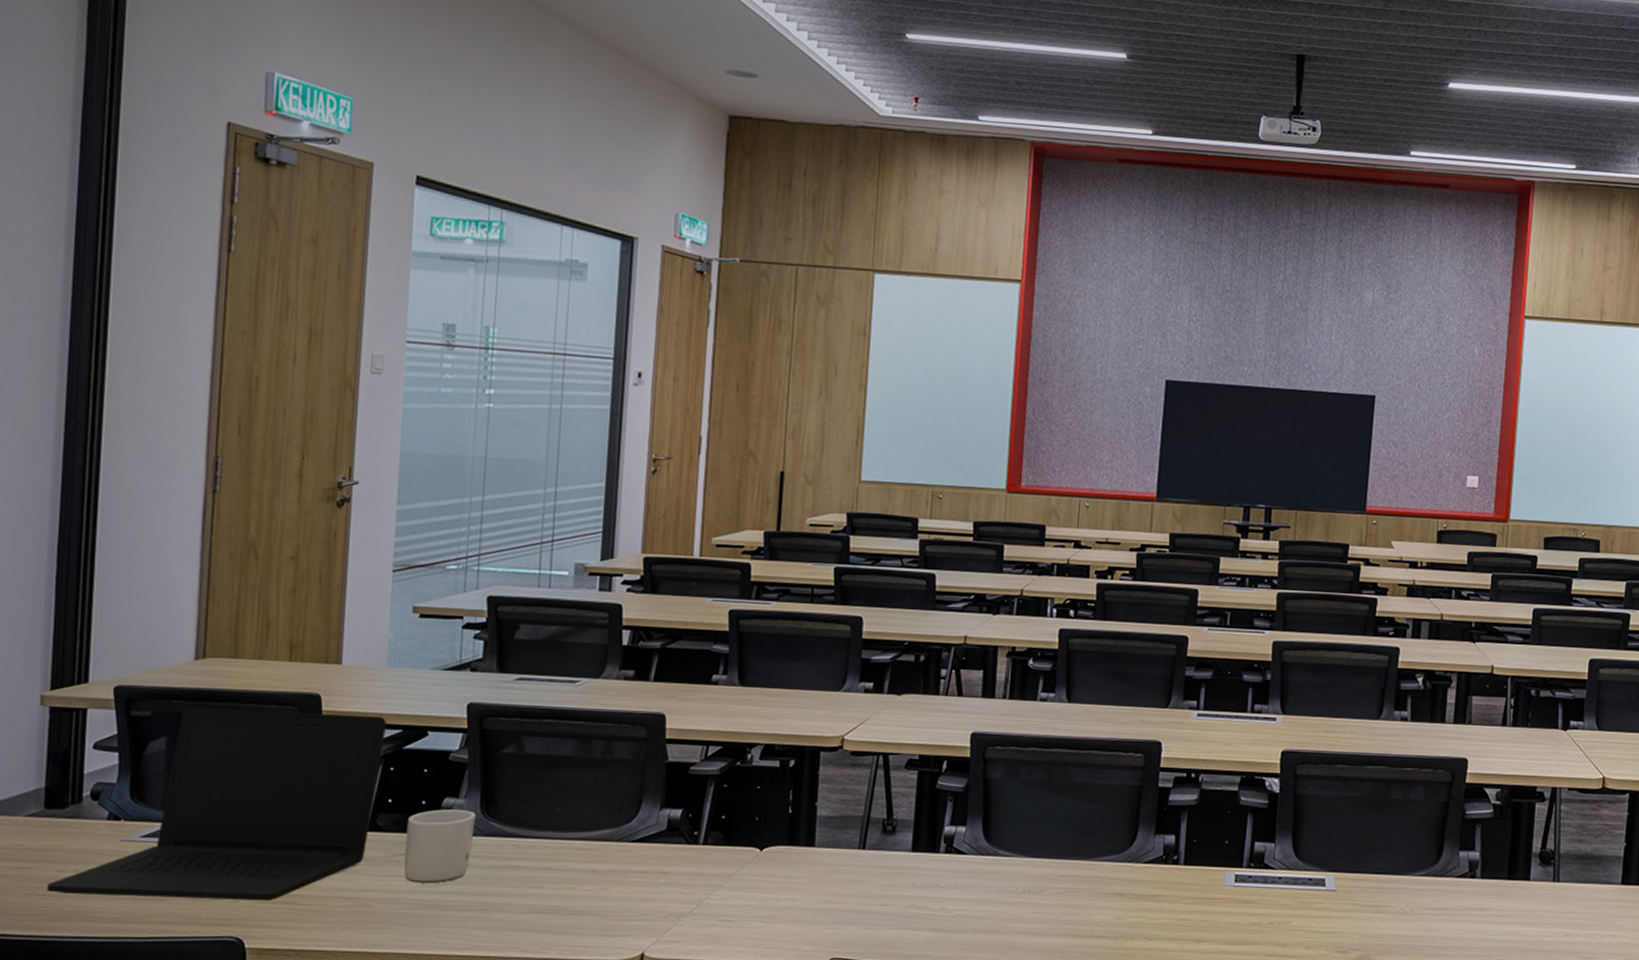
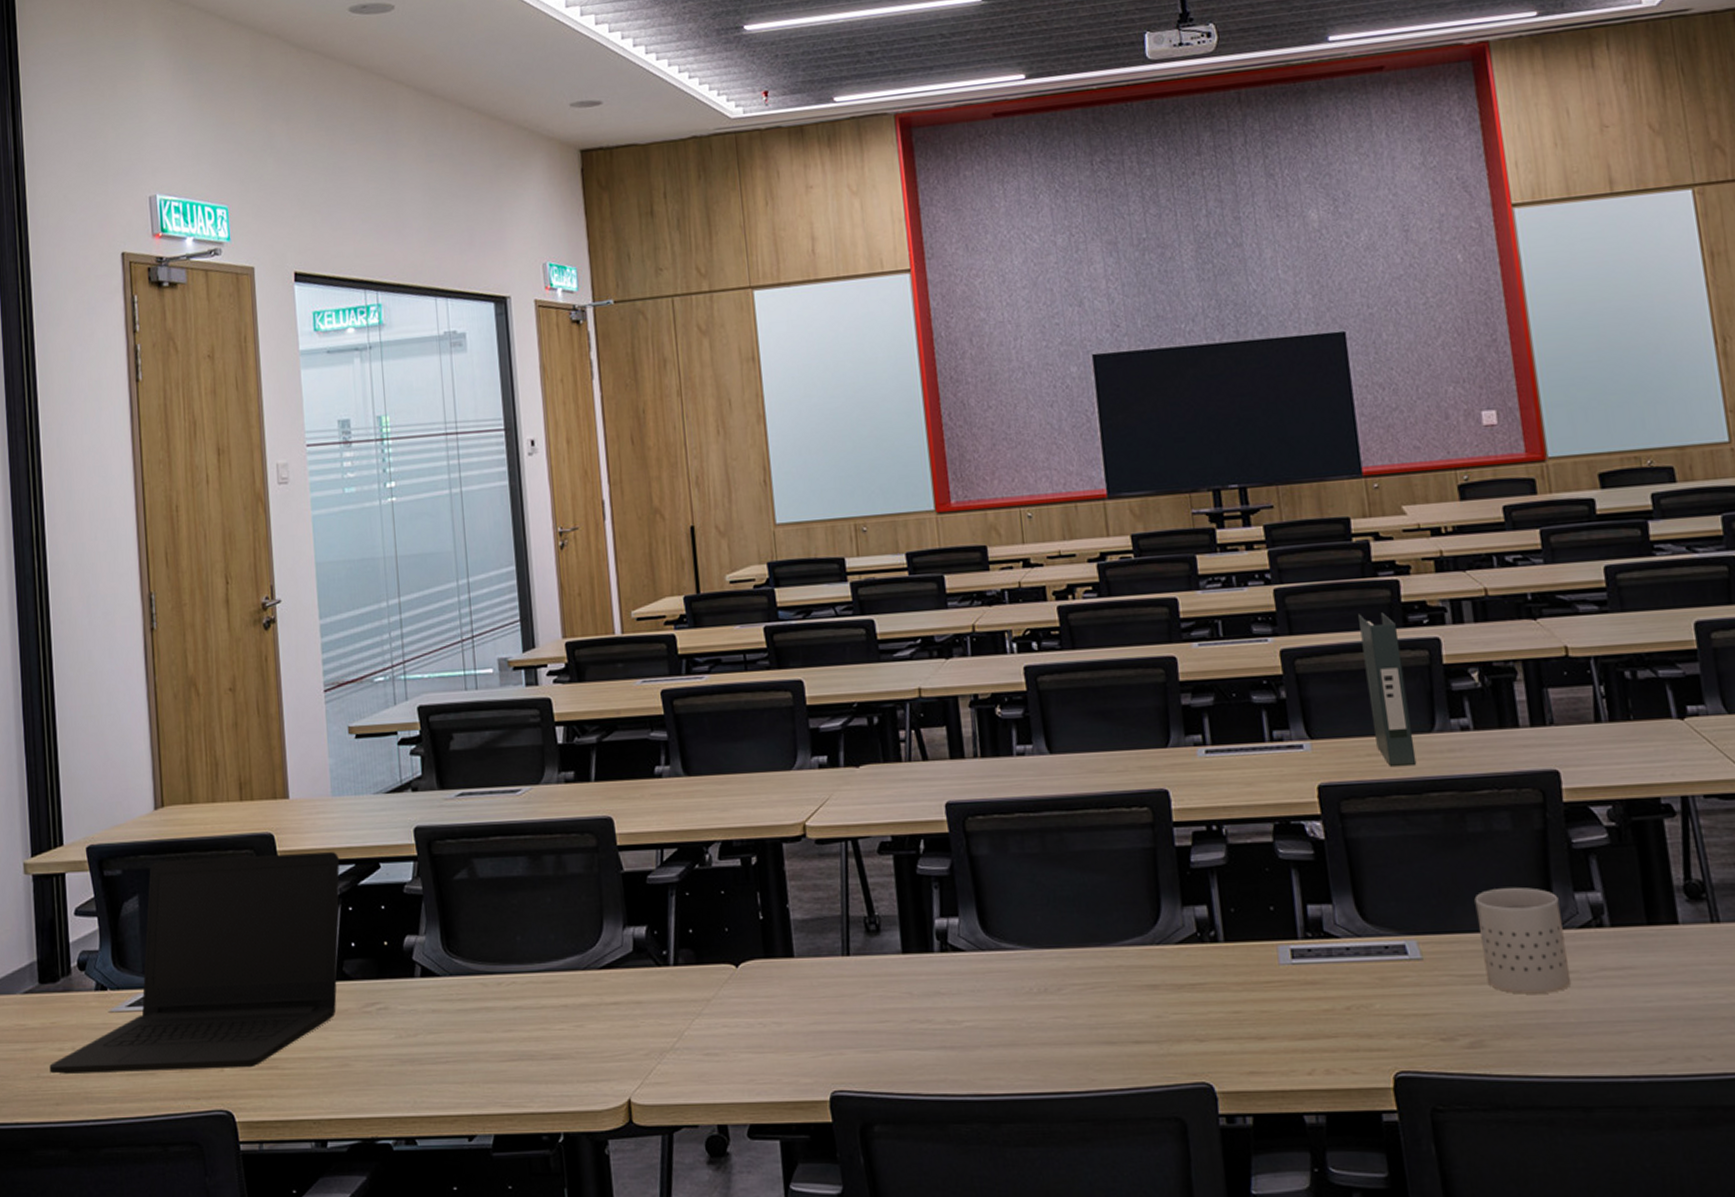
mug: present [404,809,477,884] -> none [372,948,440,1035]
binder: none [1334,621,1369,744] -> present [1358,612,1417,768]
mug: none [1381,842,1447,924] -> present [1474,887,1571,994]

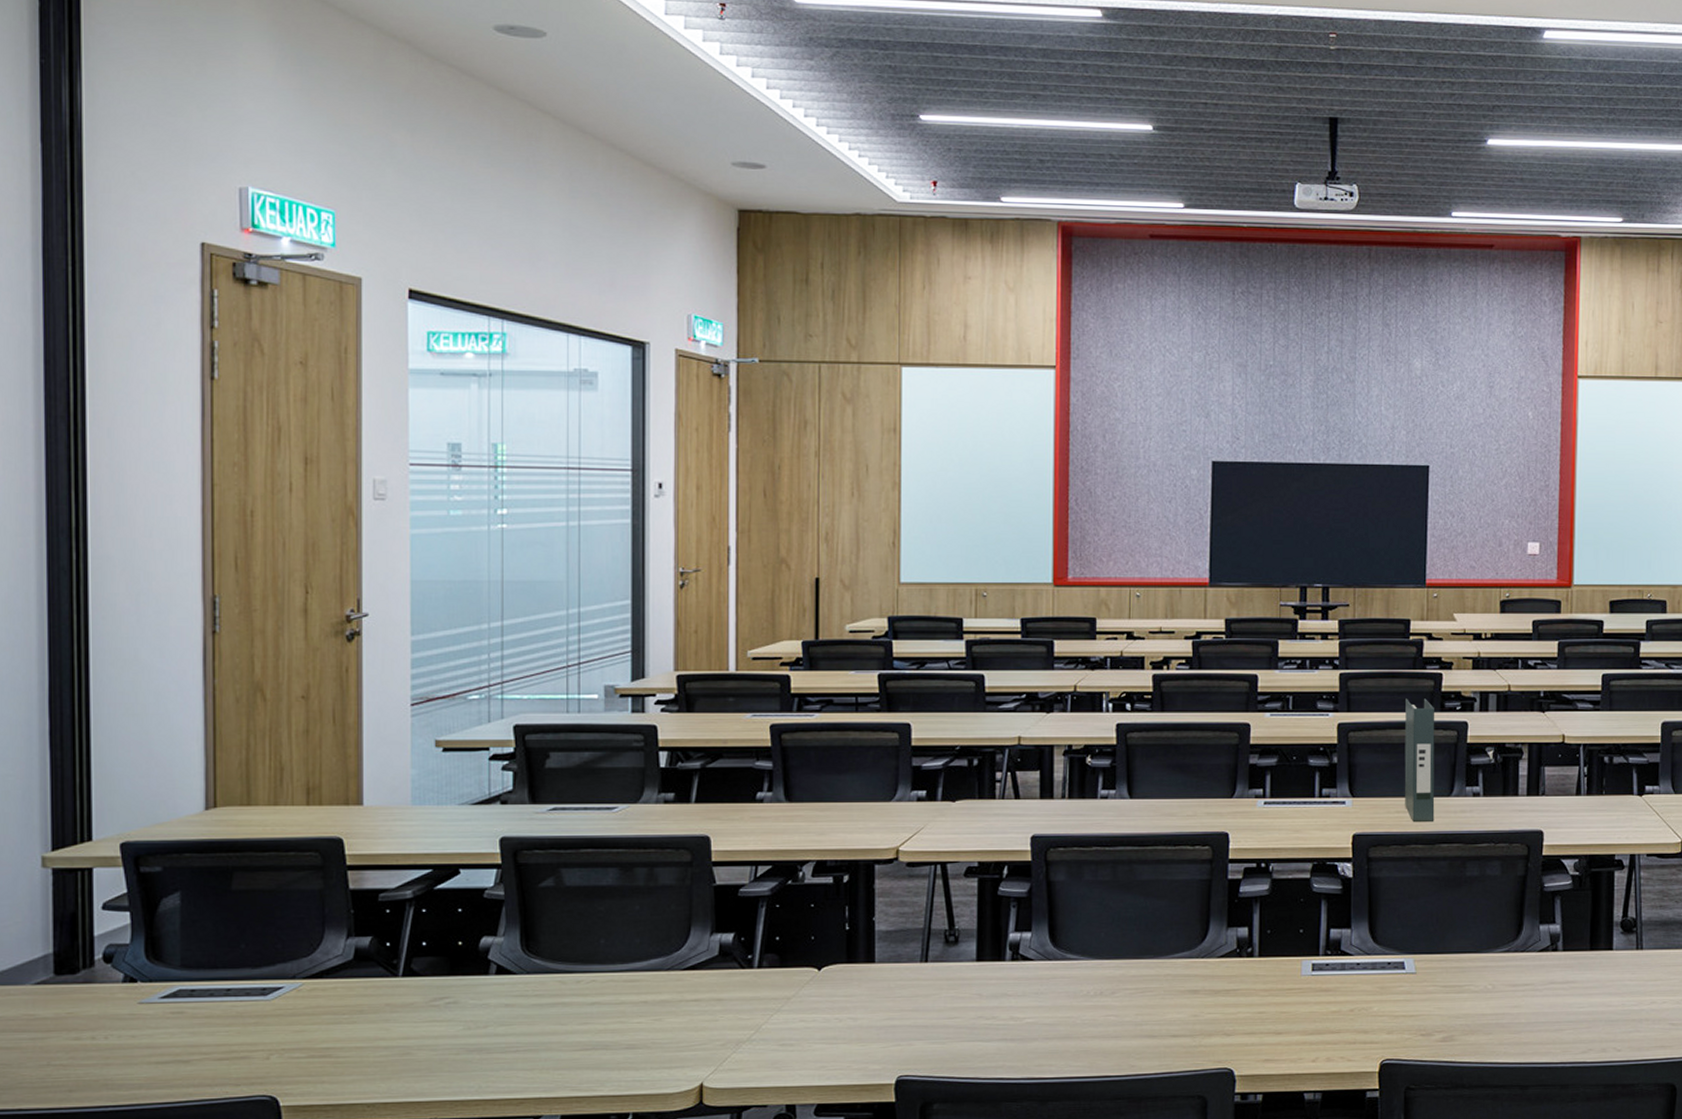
laptop: present [49,852,340,1074] -> none [63,857,416,1062]
mug: present [1474,887,1571,994] -> none [1463,919,1527,1001]

